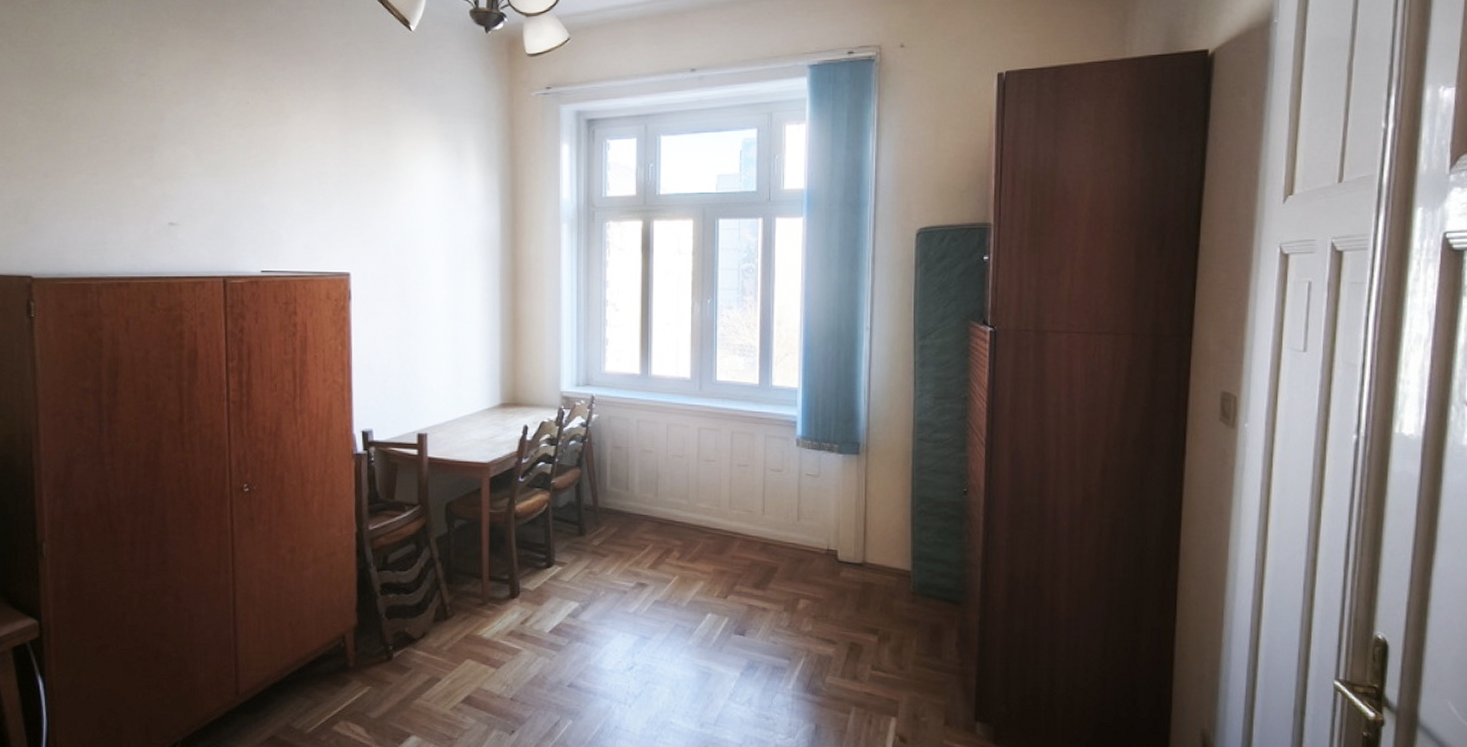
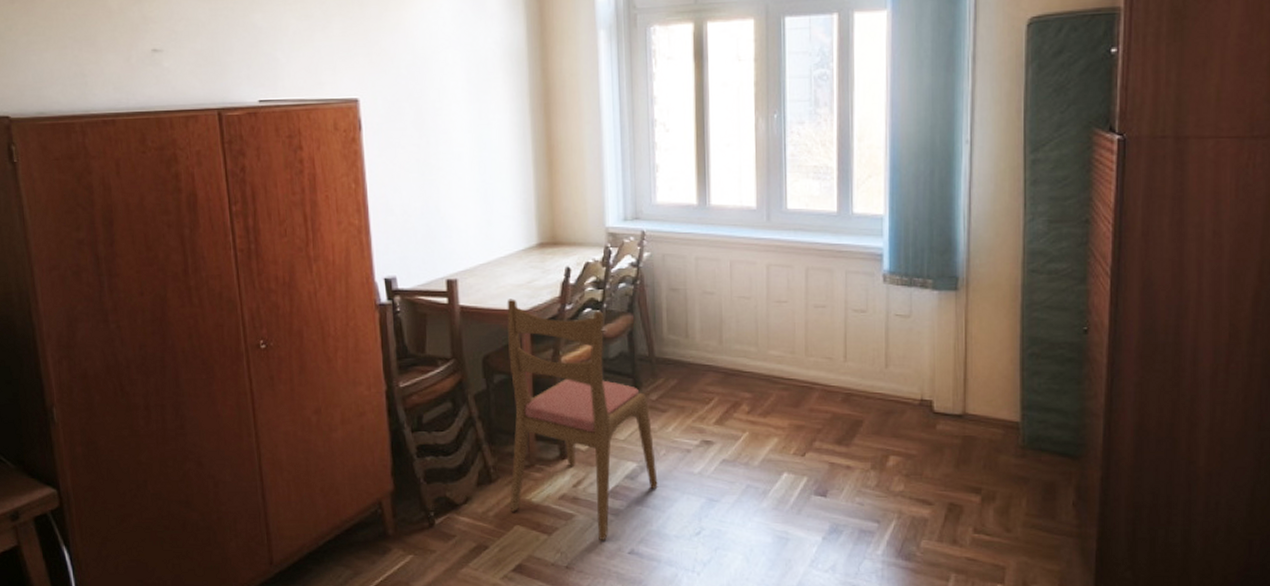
dining chair: none [462,452,597,674] -> present [507,299,658,540]

